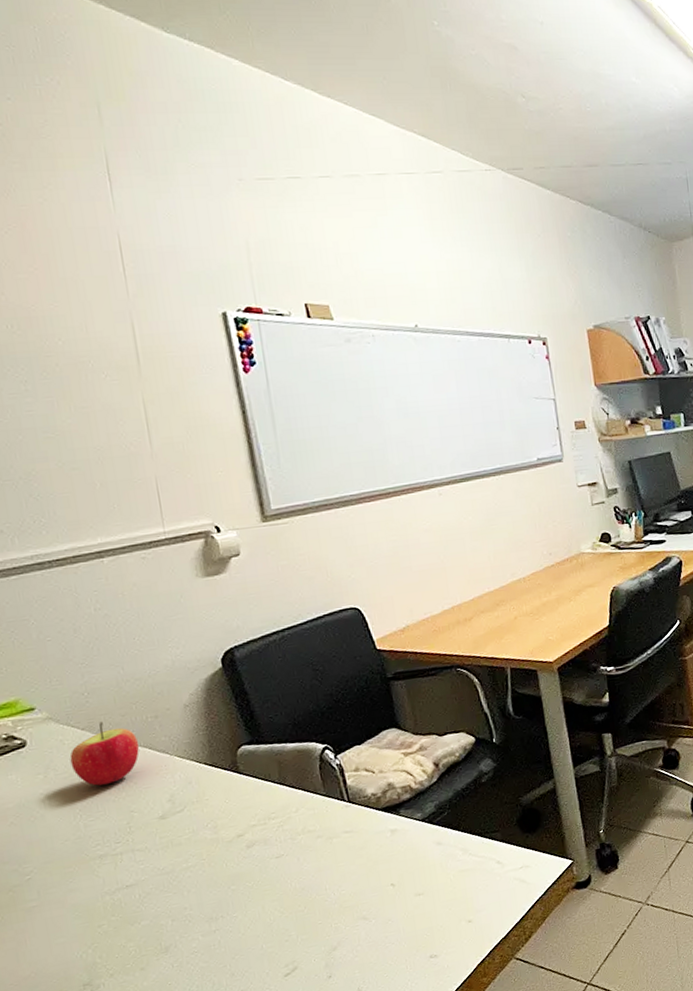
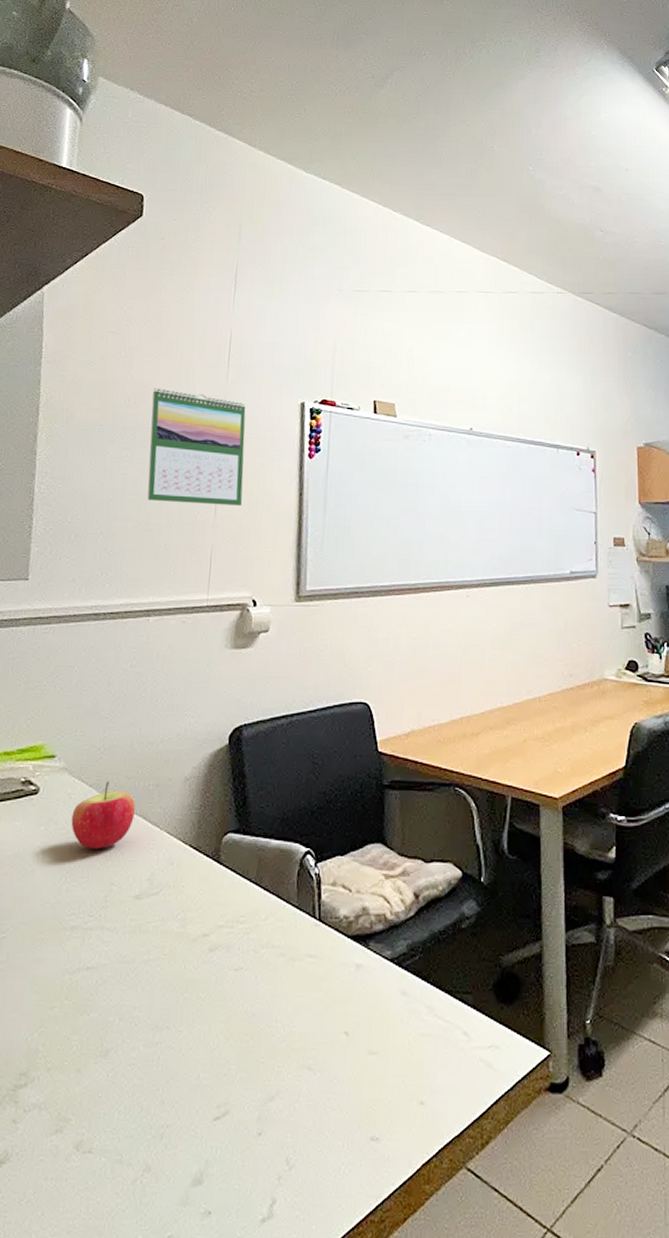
calendar: none [39,309,179,438] -> present [147,388,246,506]

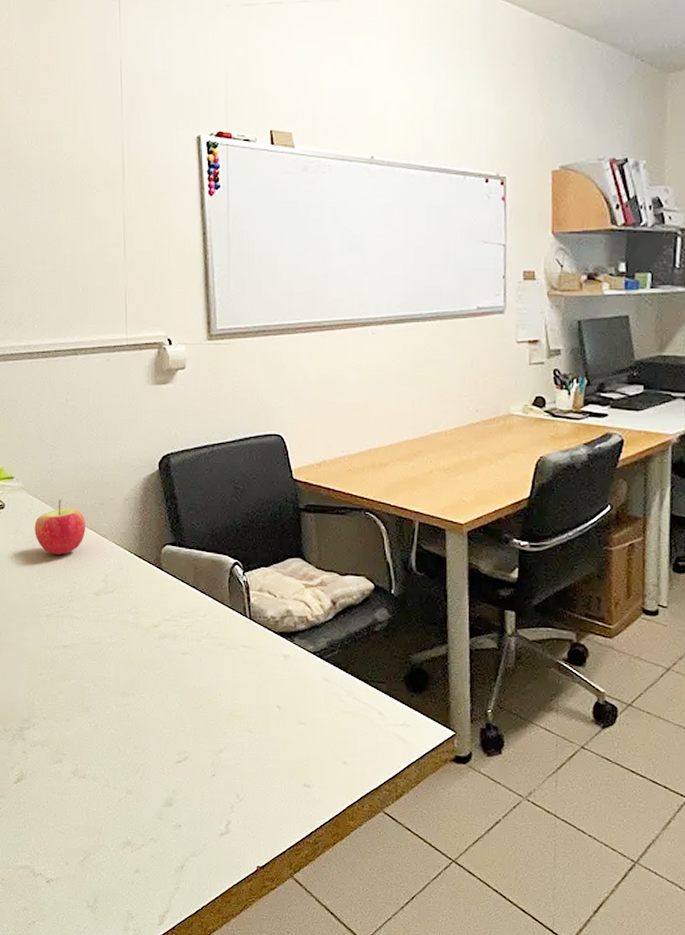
calendar: present [147,388,246,506] -> none [53,127,148,247]

